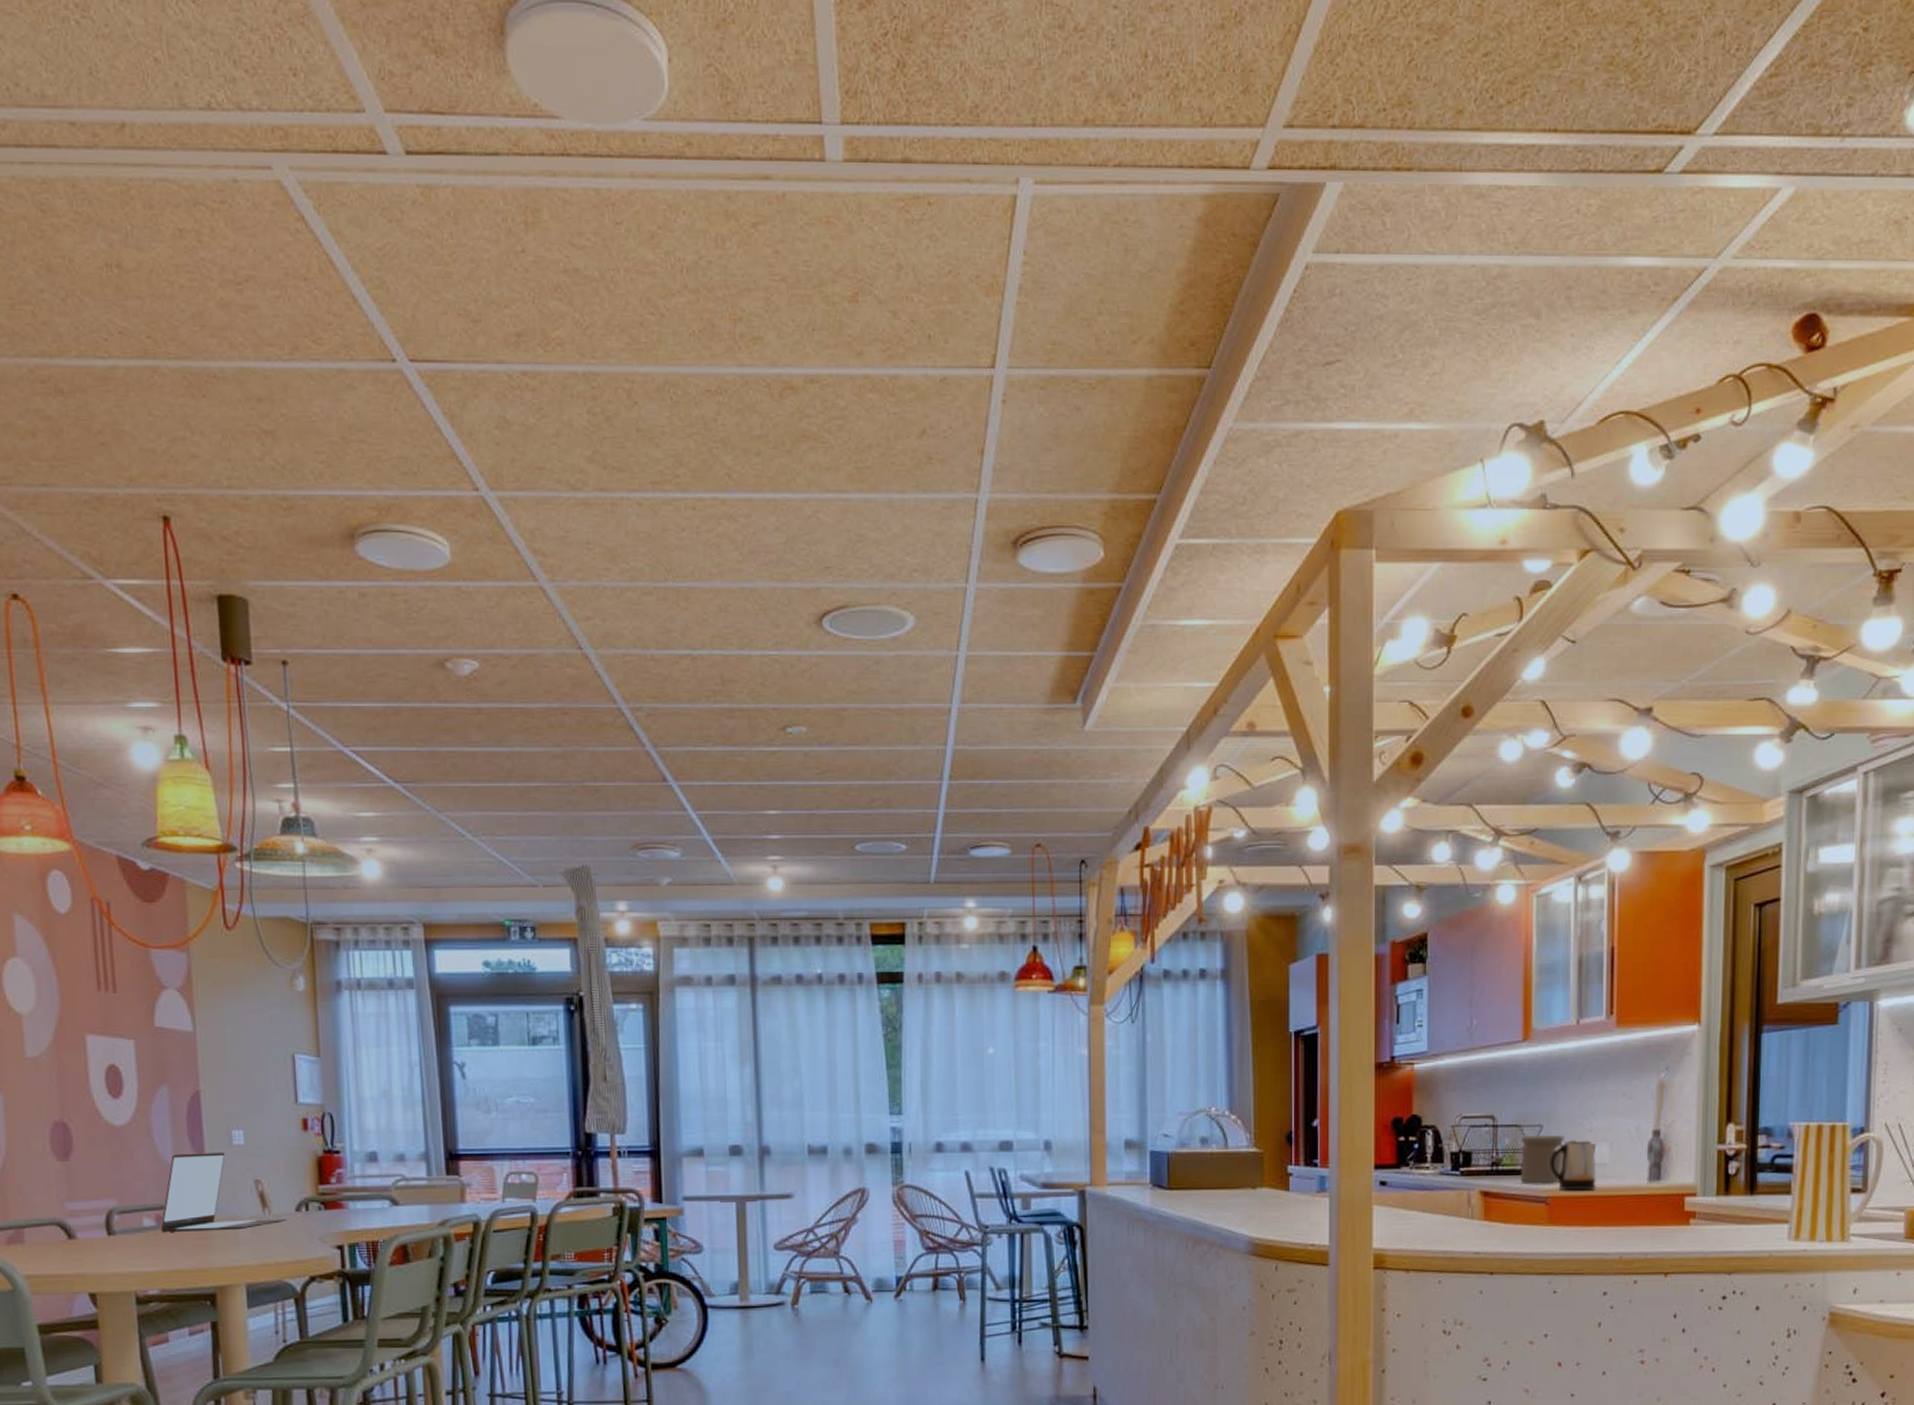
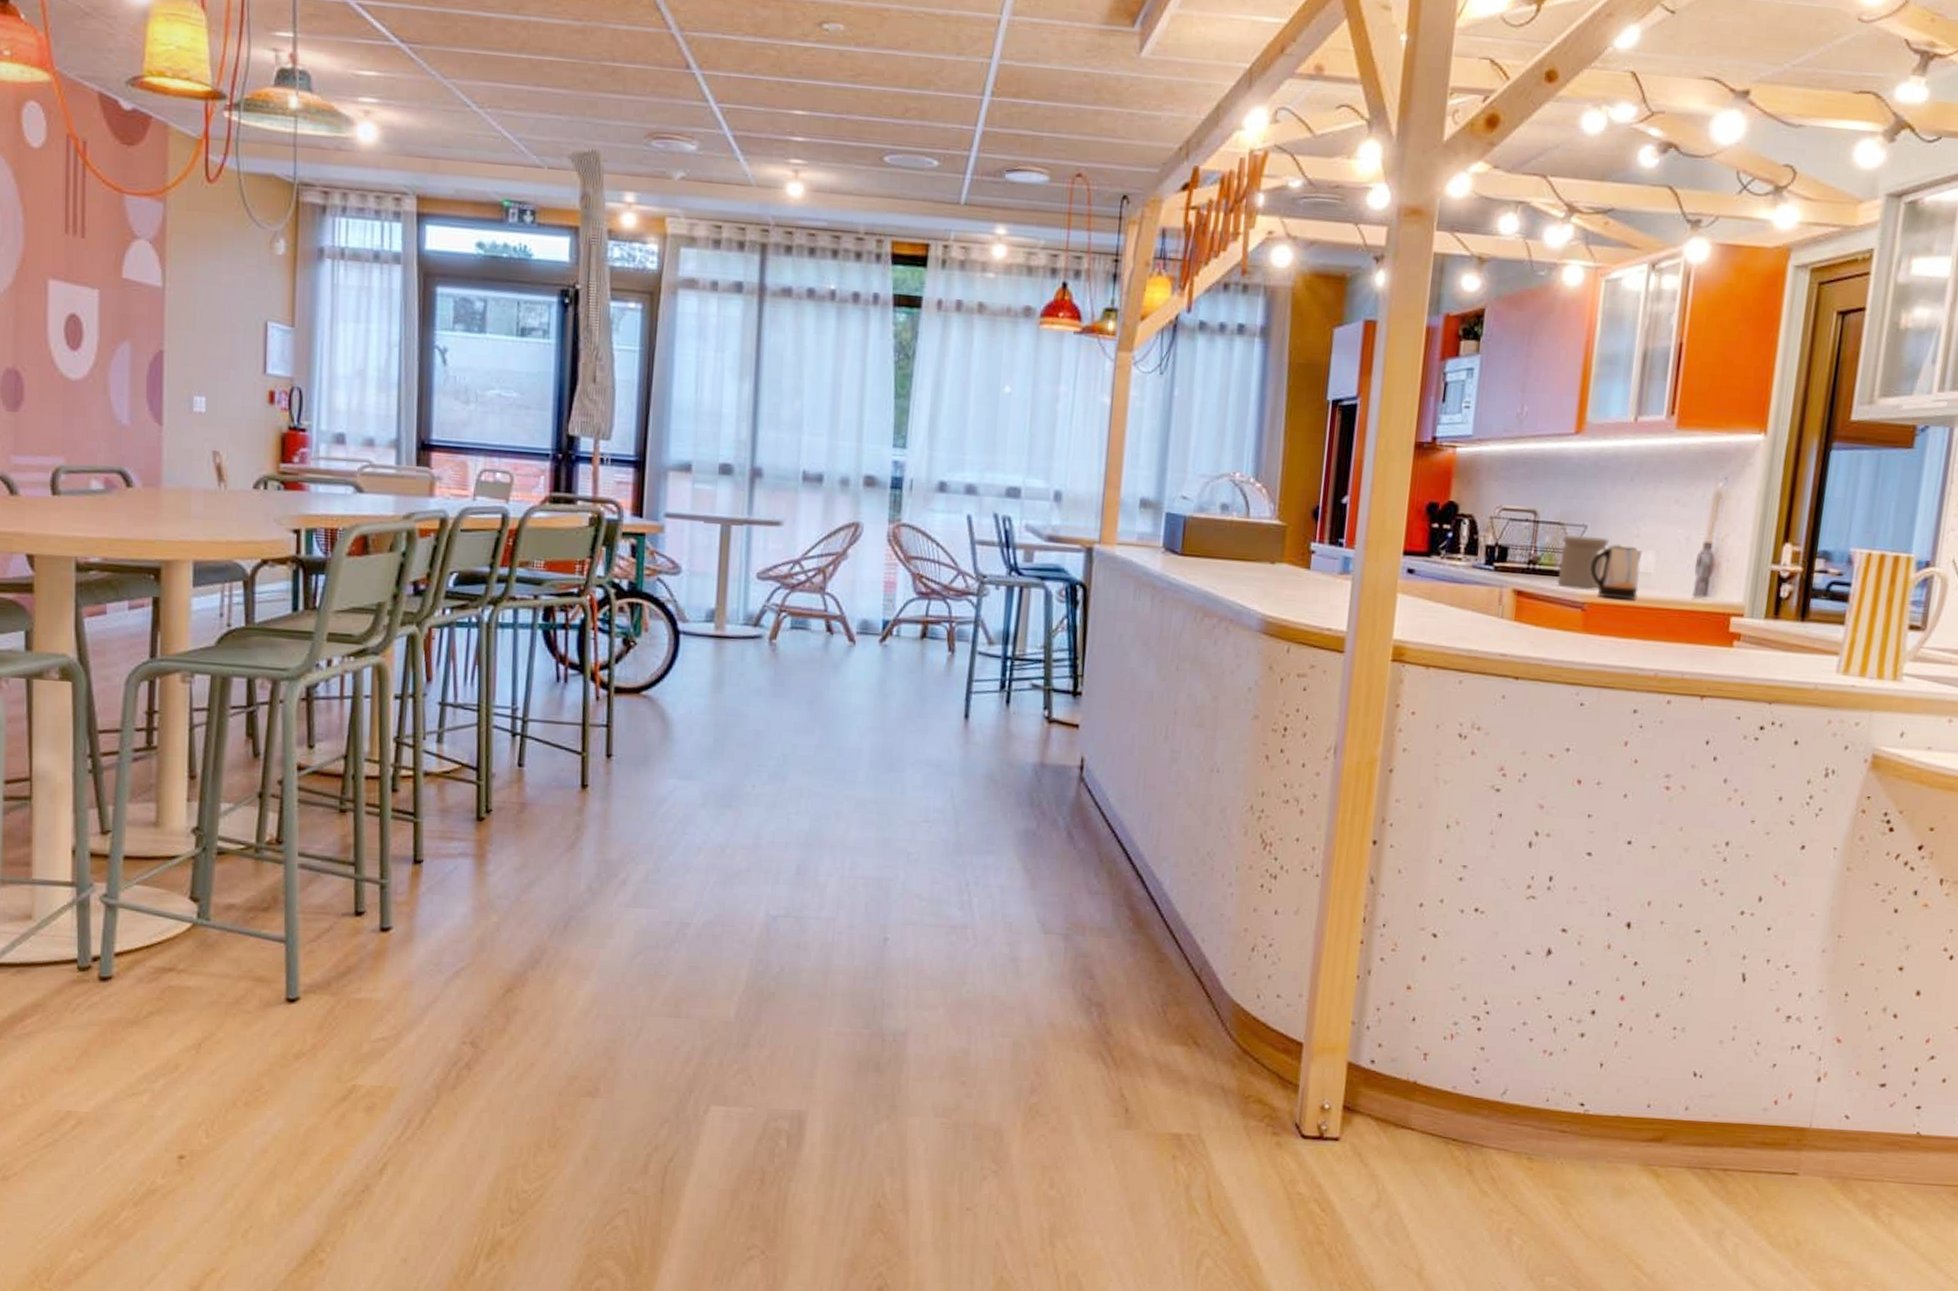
laptop: present [160,1151,287,1233] -> none [109,415,243,503]

